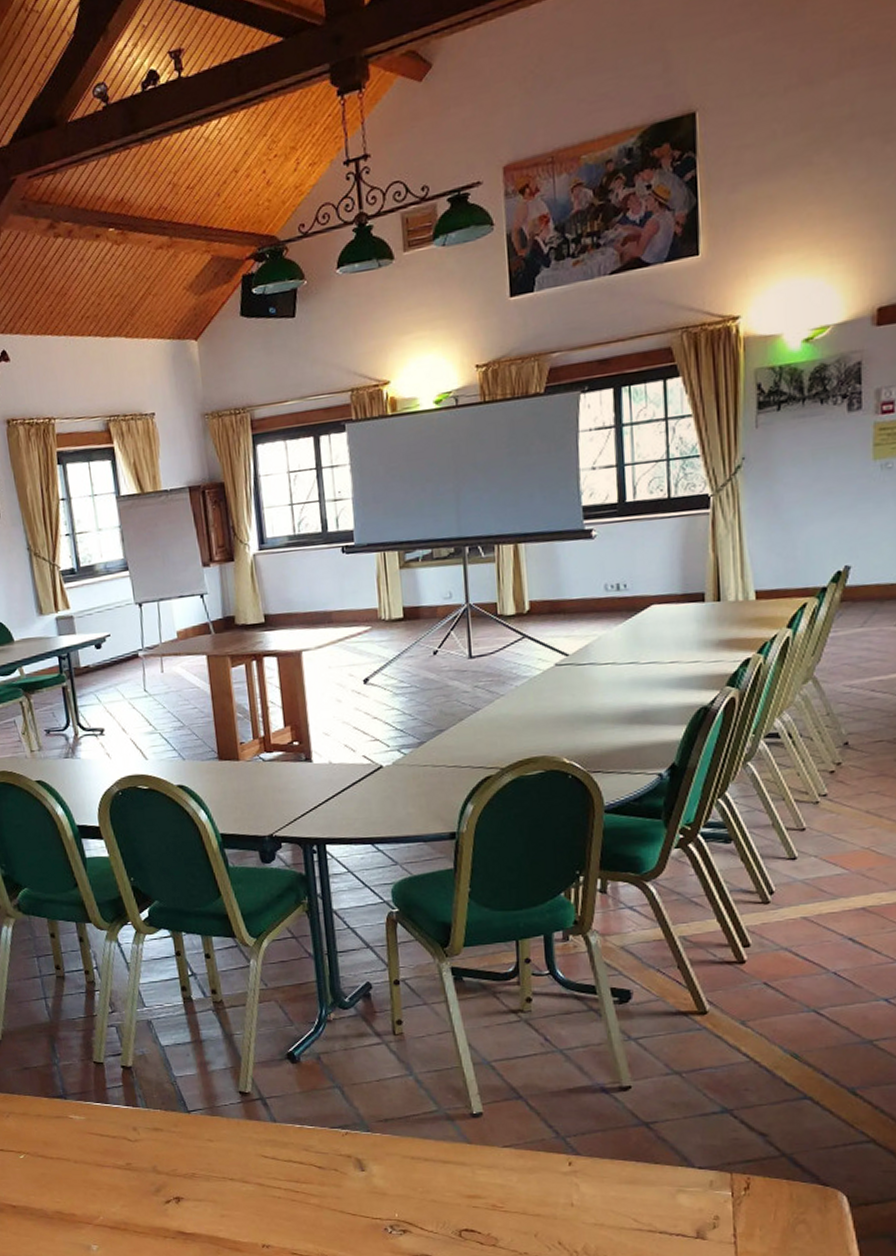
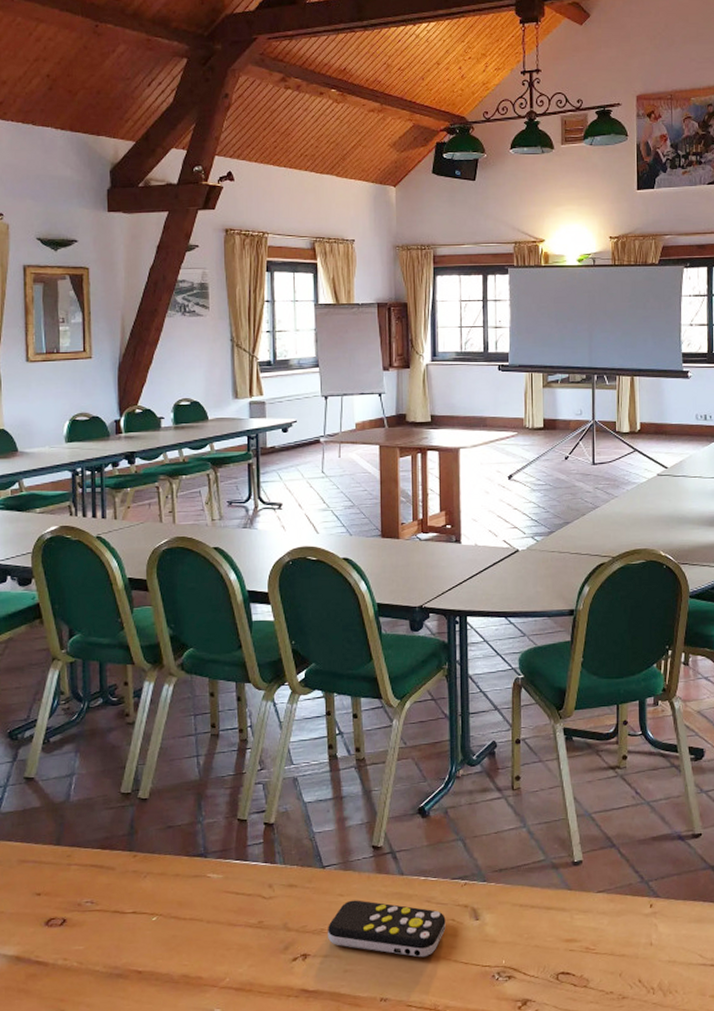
remote control: none [199,1146,328,1206] -> present [328,900,446,958]

